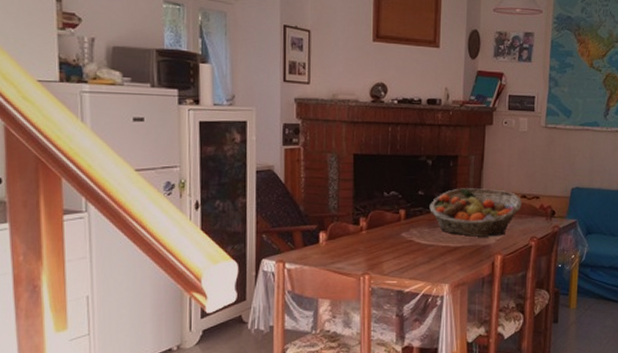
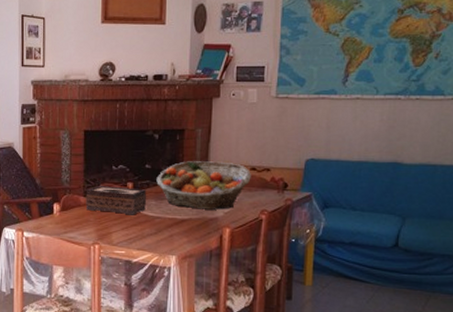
tissue box: none [355,213,420,244] -> present [85,186,147,215]

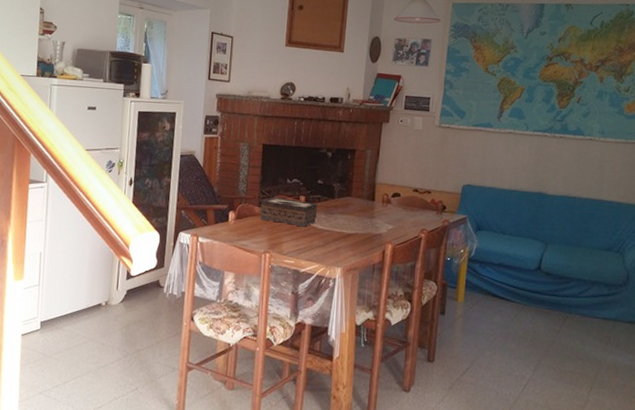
fruit basket: present [156,161,251,210] -> none [327,179,414,227]

